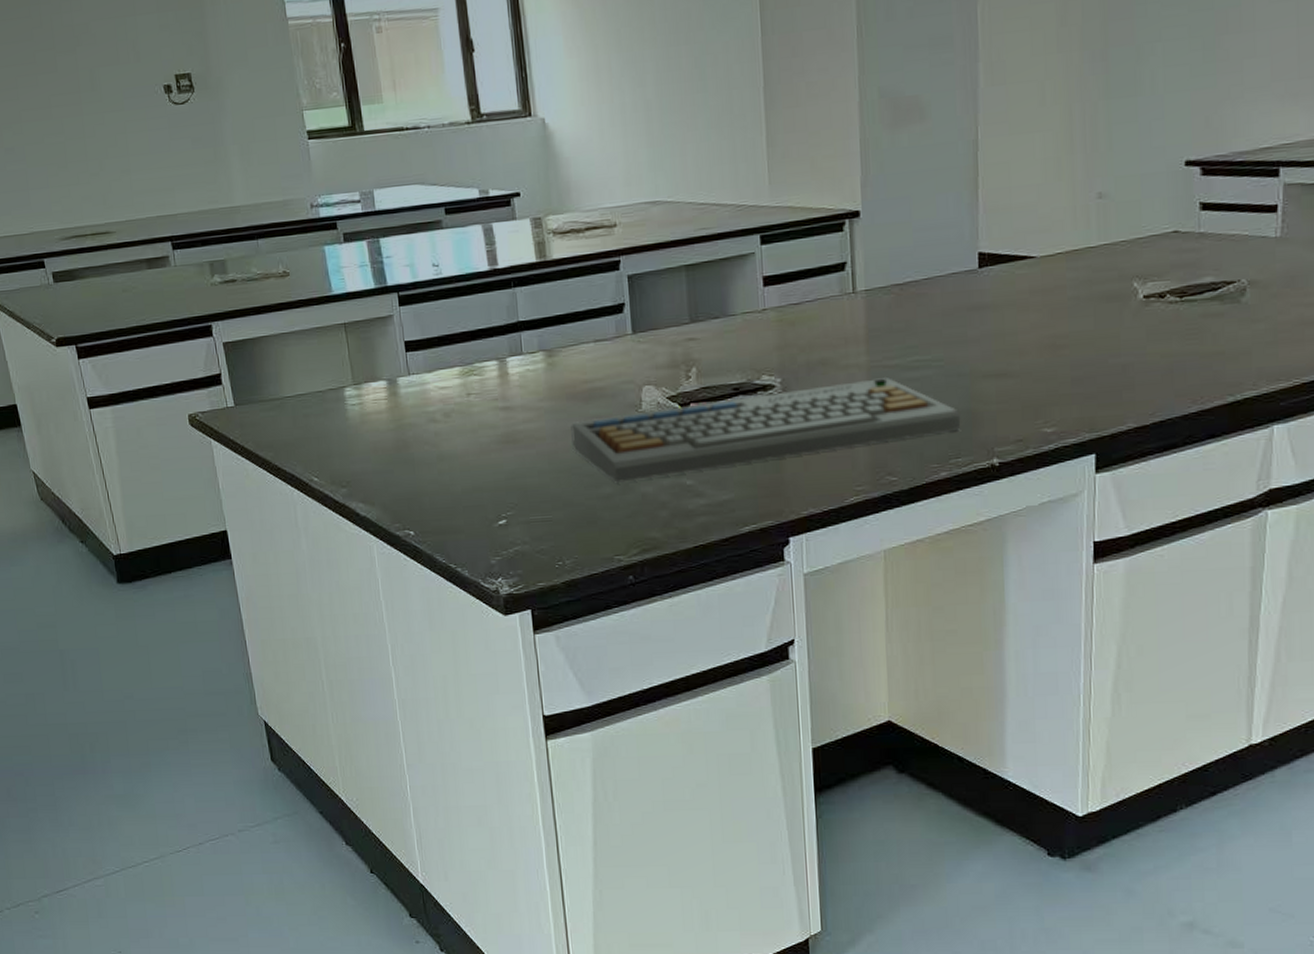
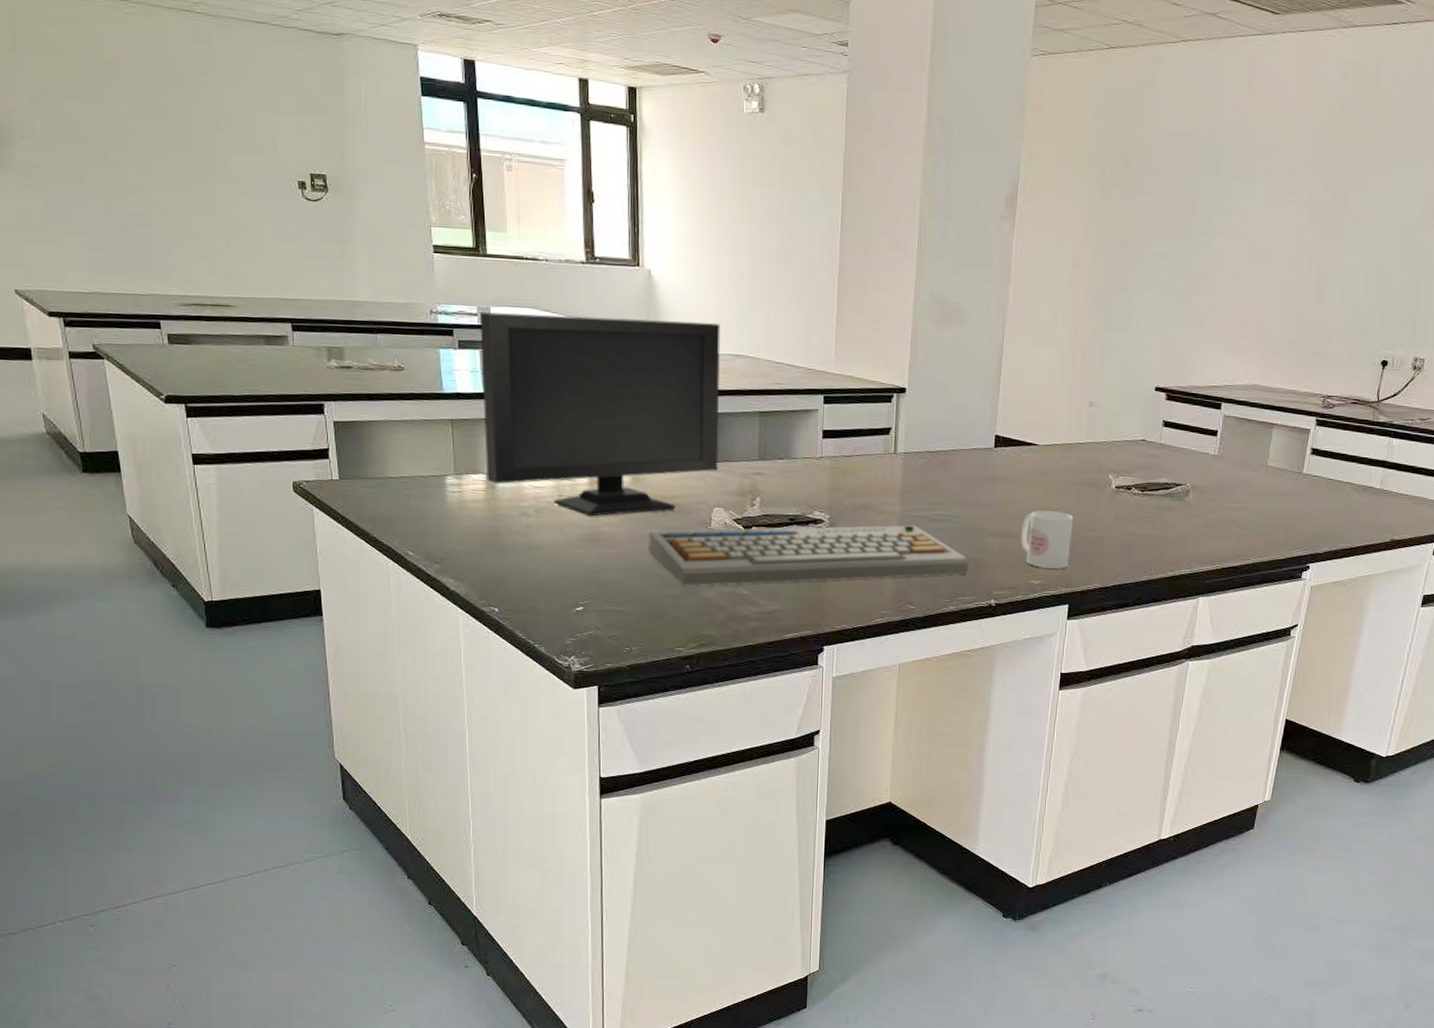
computer monitor: none [363,168,644,414] -> present [480,311,721,517]
mug: none [1024,337,1092,411] -> present [1021,510,1074,569]

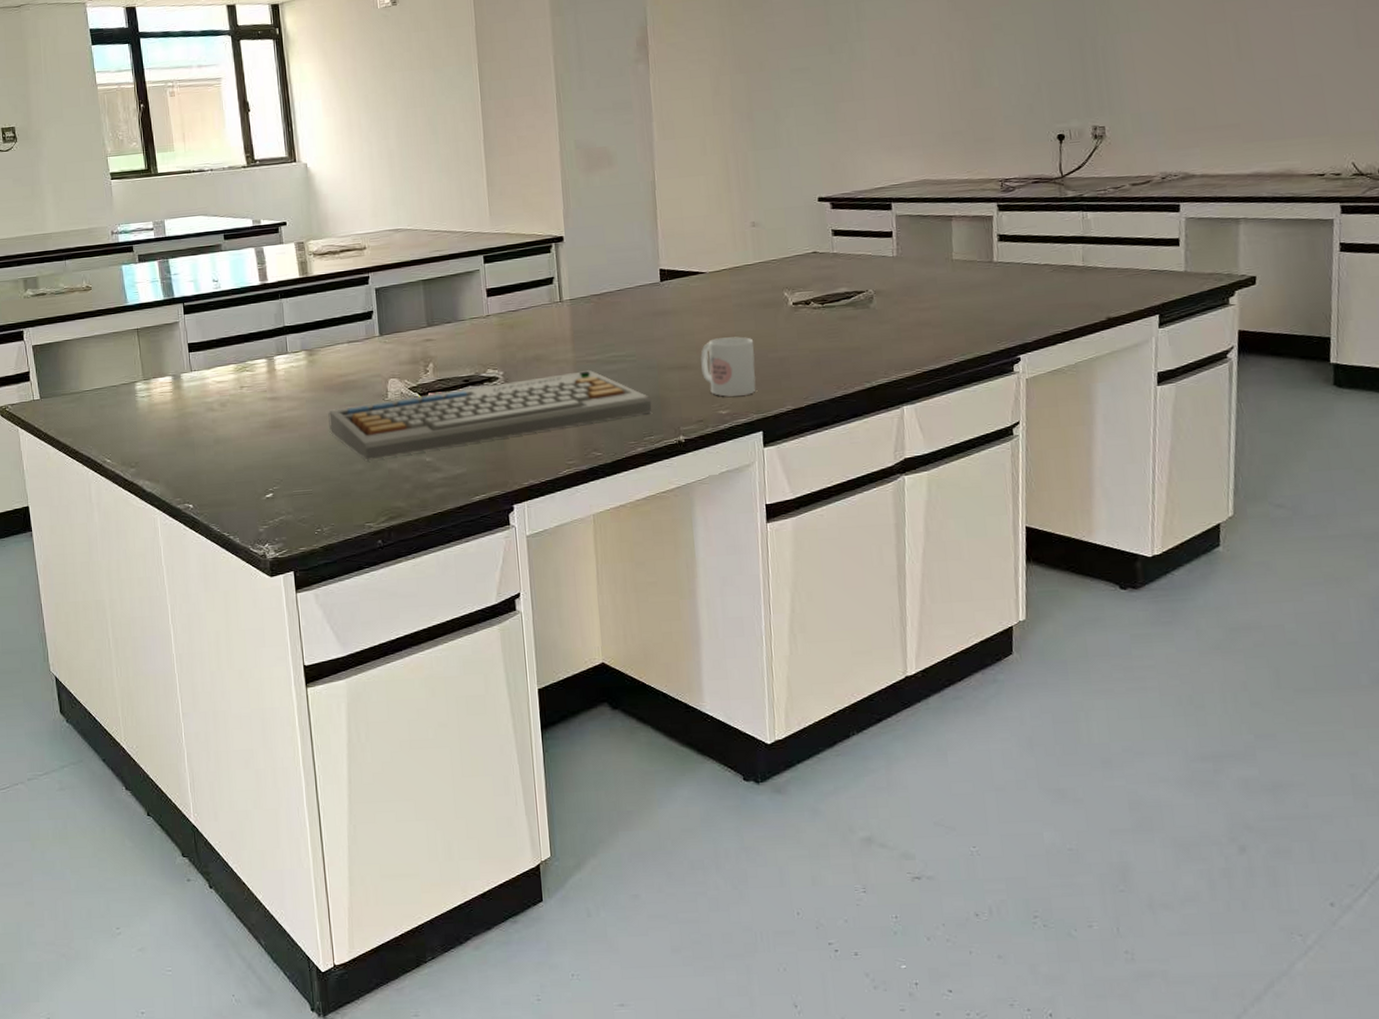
computer monitor: present [480,311,721,517] -> none [156,203,389,404]

